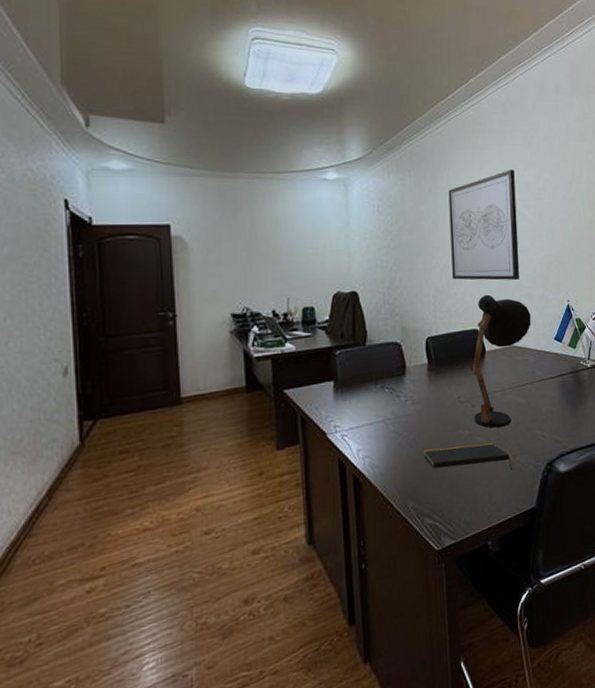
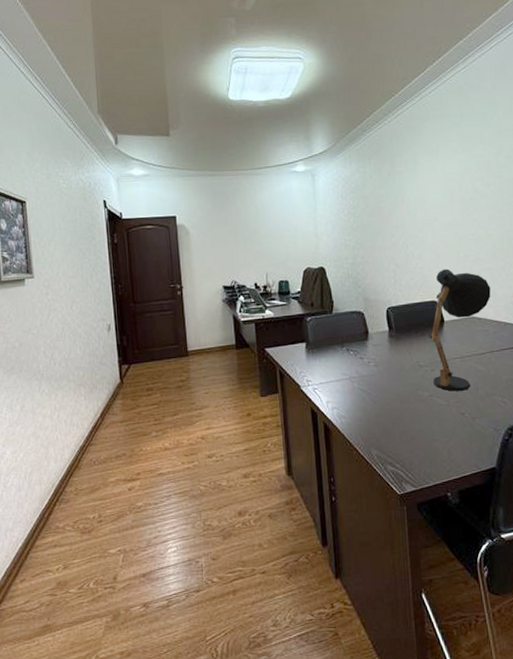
notepad: present [424,442,512,470] -> none [386,404,471,431]
wall art: present [448,170,520,281] -> none [406,150,479,256]

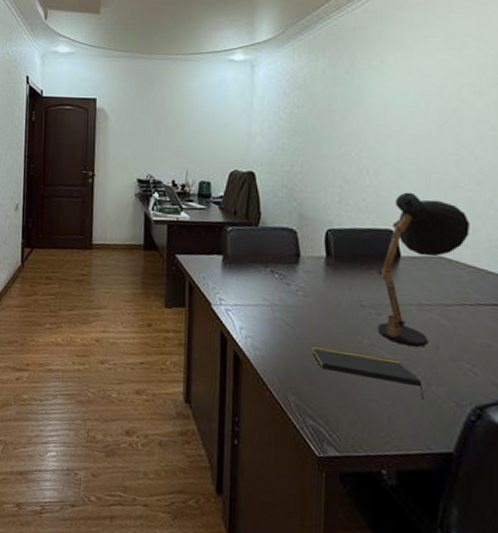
notepad: none [386,404,471,431] -> present [312,345,424,399]

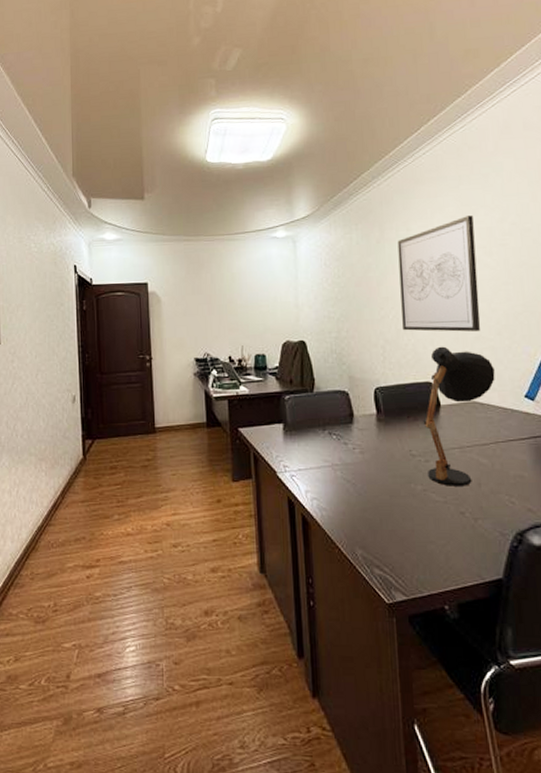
notepad: present [312,345,424,399] -> none [373,498,473,534]
wall art: none [365,49,463,179] -> present [397,215,481,332]

